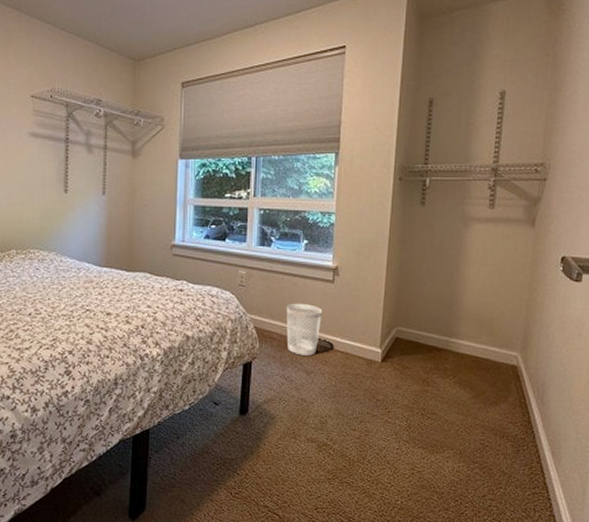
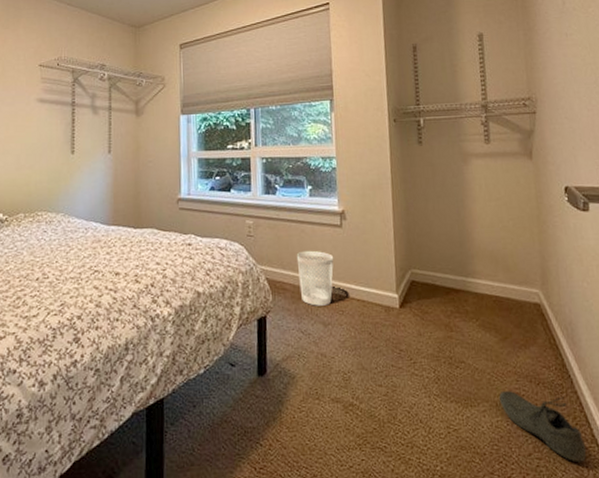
arctic: none [463,441,537,505] -> present [498,391,587,463]

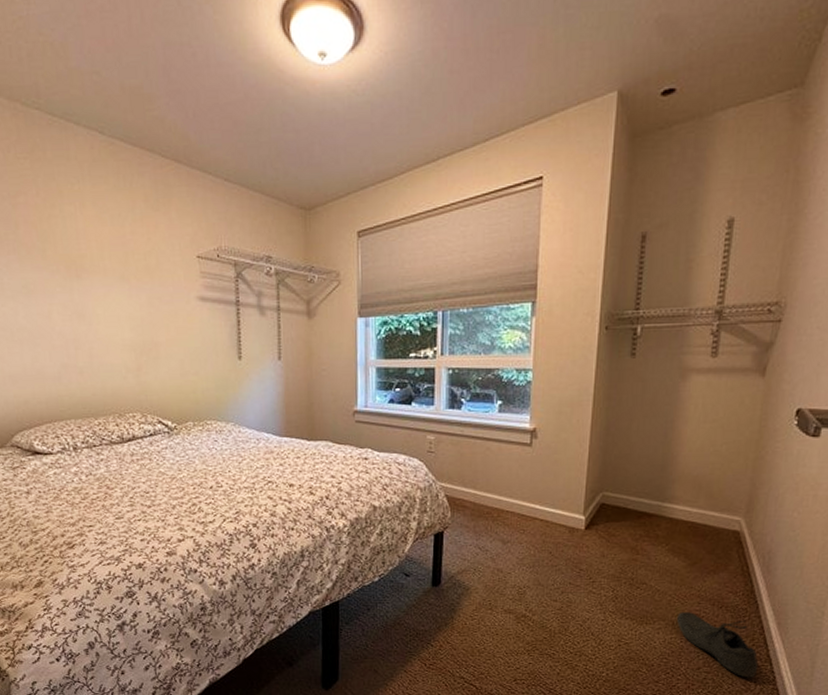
wastebasket: present [296,250,334,306] -> none [479,469,520,524]

